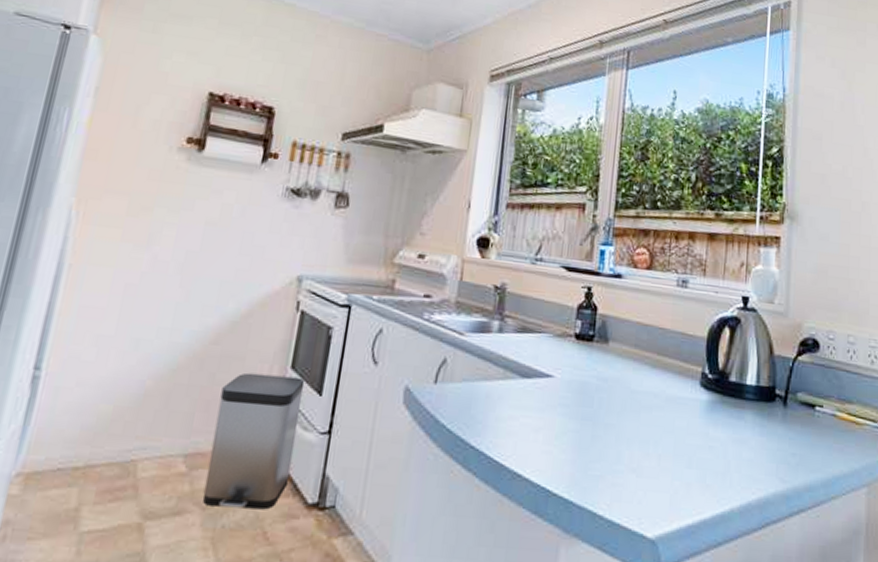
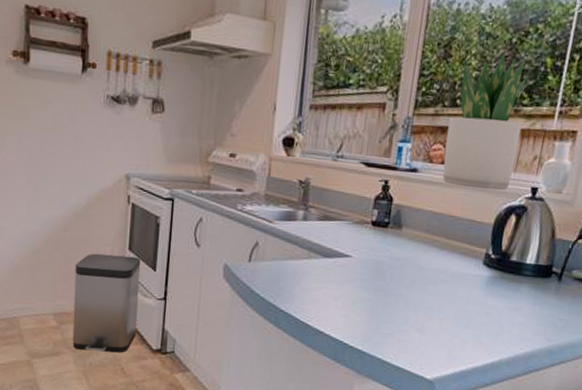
planter: none [648,156,725,300] -> present [443,52,528,191]

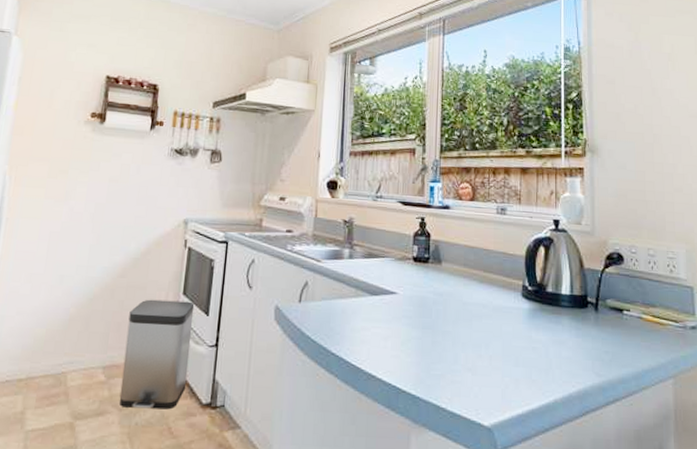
planter: present [443,52,528,191] -> none [471,104,535,224]

